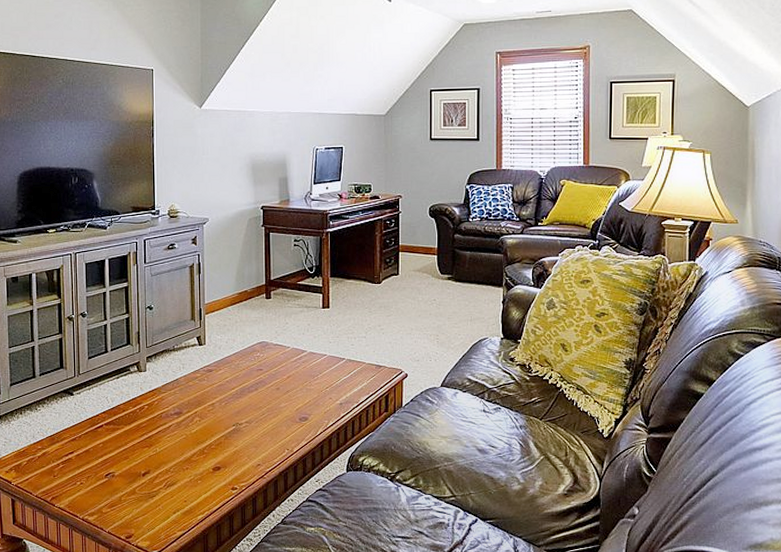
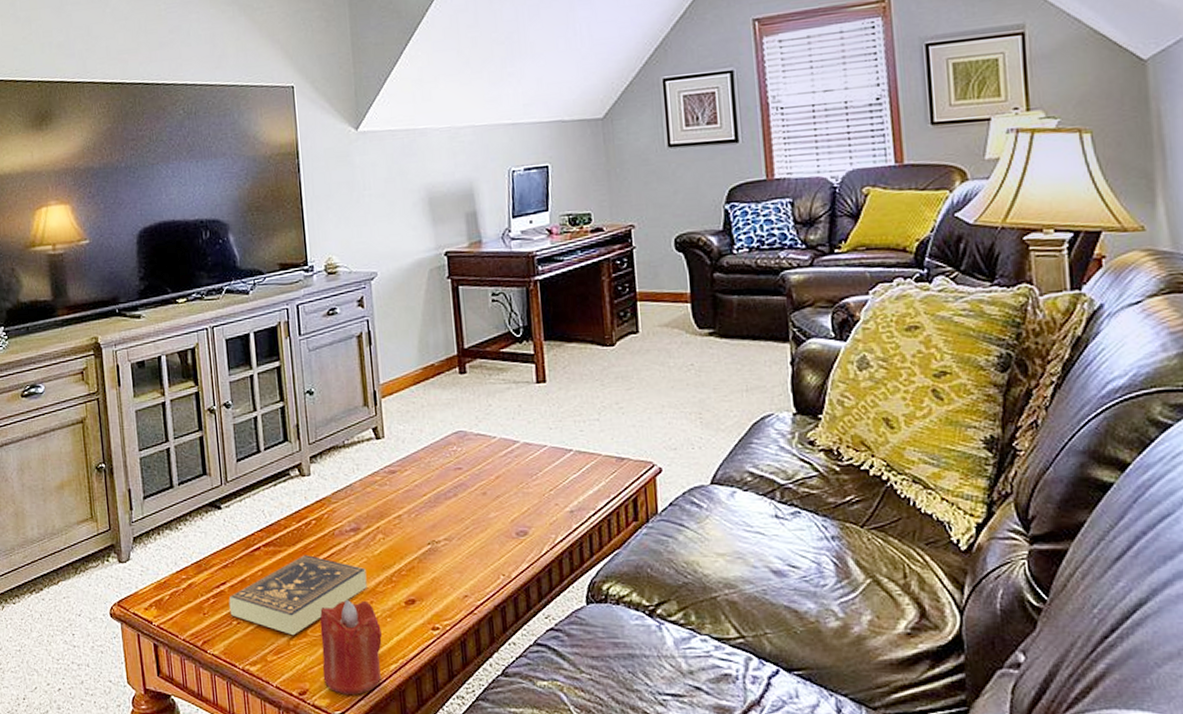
book: none [75,432,185,494] -> present [229,555,367,636]
candle: none [145,467,193,538] -> present [319,600,382,695]

